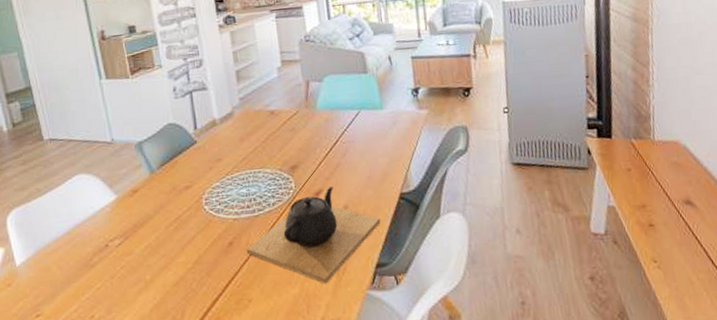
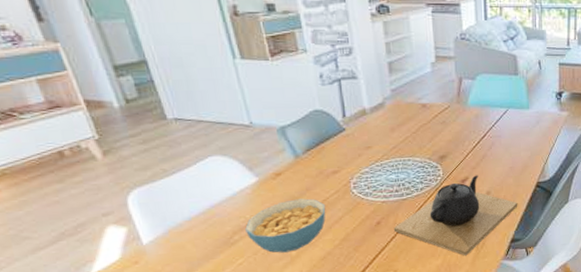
cereal bowl: none [104,216,179,277] -> present [245,198,326,253]

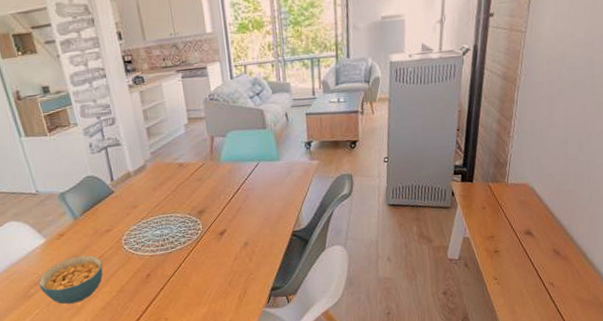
teapot: present [393,175,518,256] -> none [161,227,276,305]

